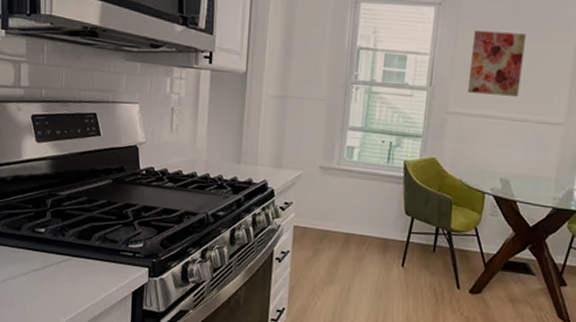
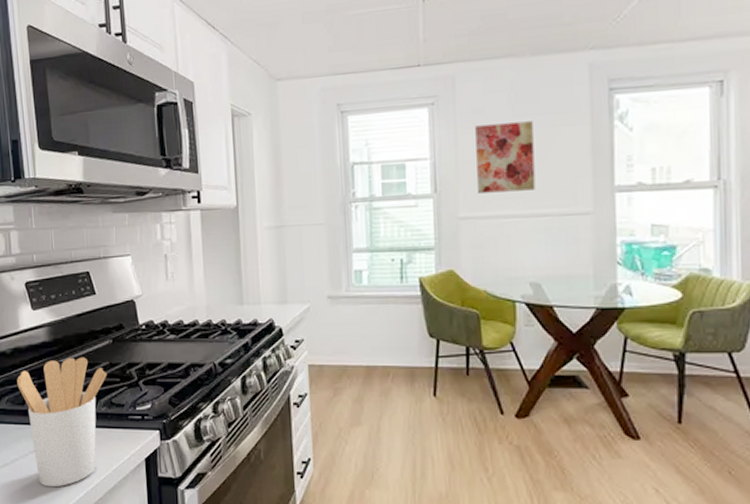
utensil holder: none [15,191,104,309] -> present [17,357,107,487]

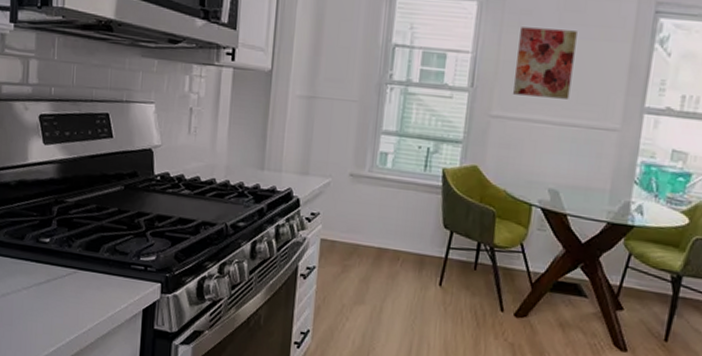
utensil holder: present [17,357,107,487] -> none [18,198,115,327]

